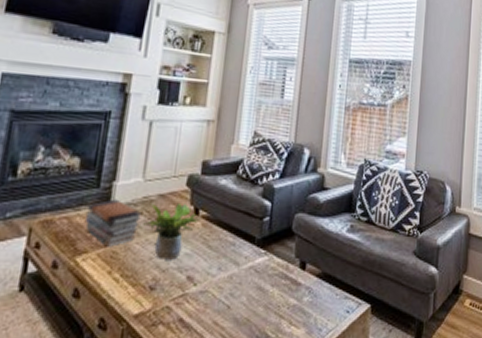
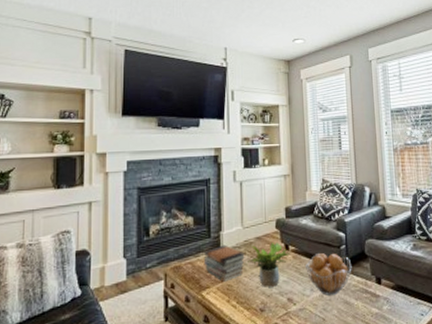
fruit basket: none [216,224,274,277] -> present [306,253,352,295]

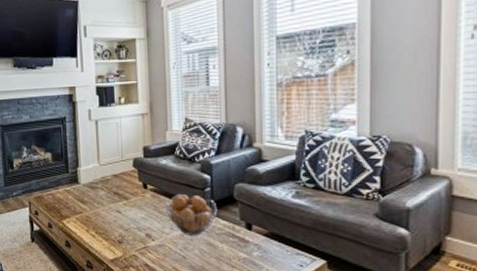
book stack: present [203,244,245,282] -> none [63,180,102,213]
potted plant: present [248,242,291,287] -> none [105,180,149,222]

